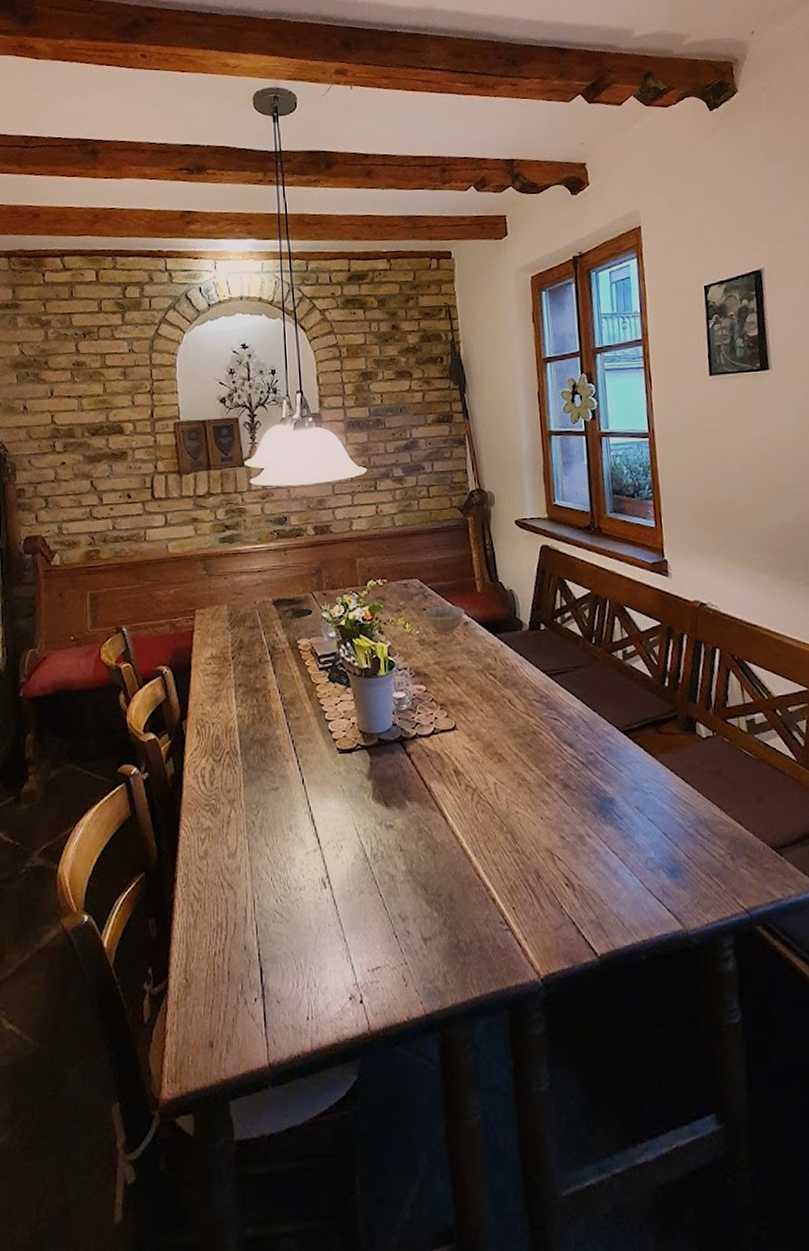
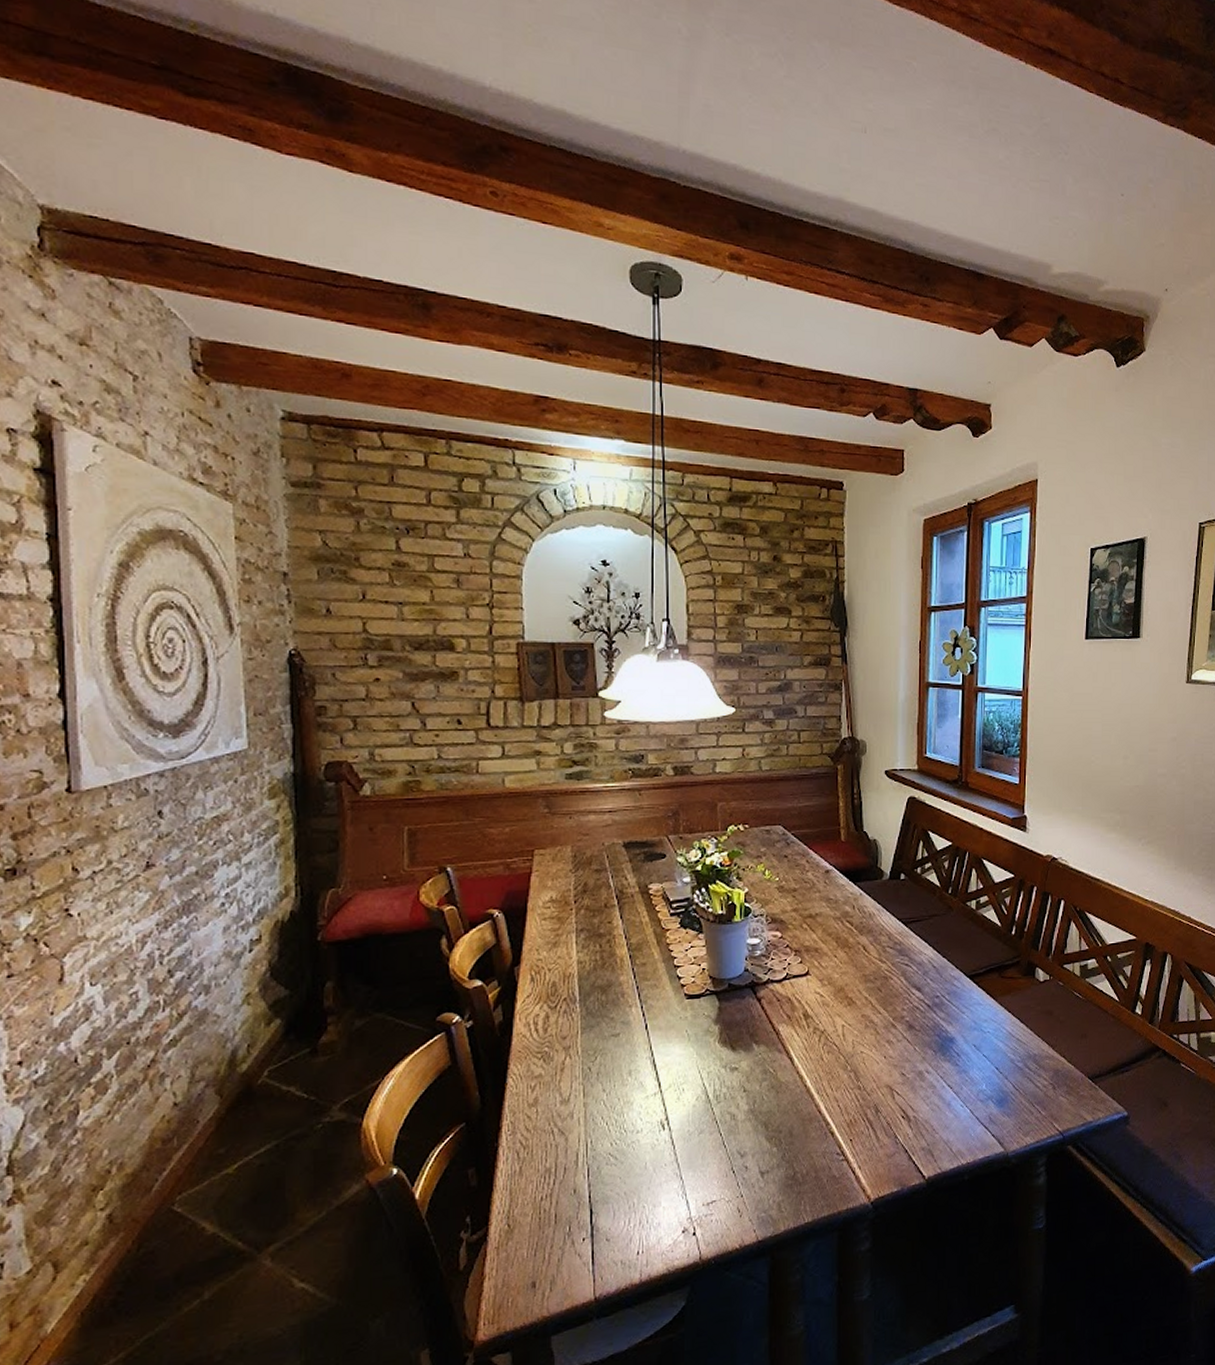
bowl: present [423,605,466,634] -> none [784,852,828,882]

